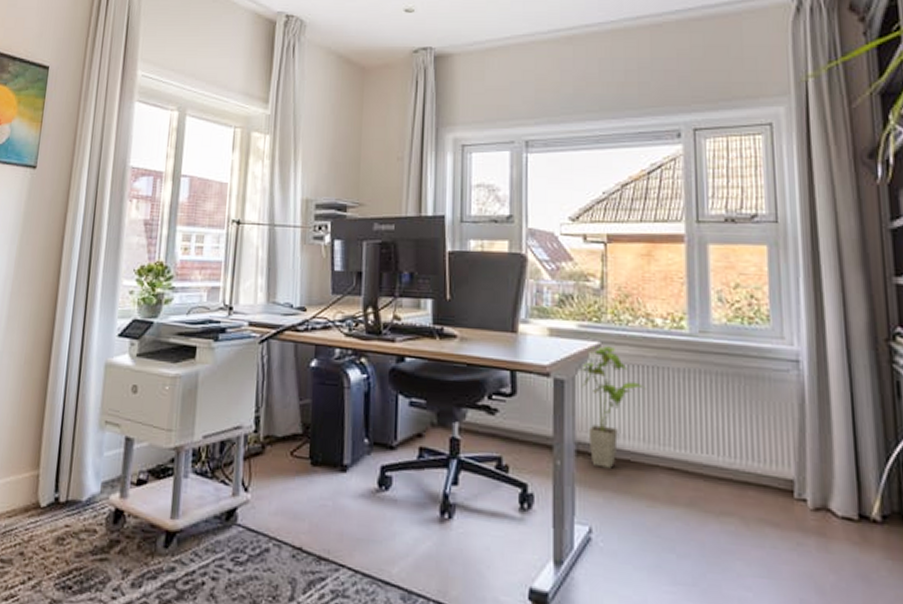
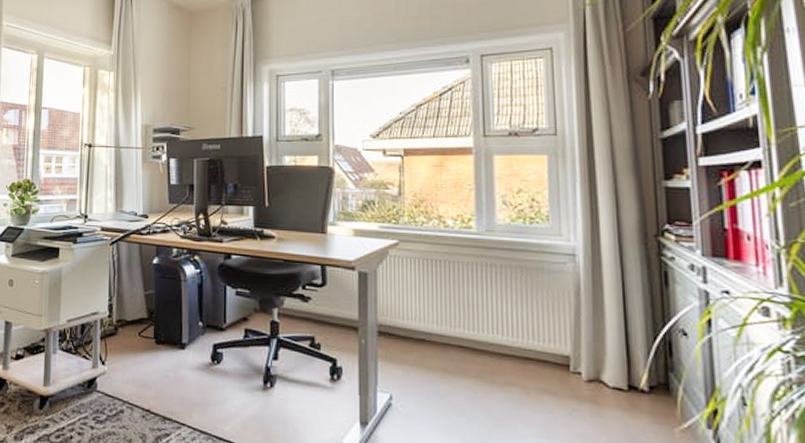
house plant: present [581,346,647,468] -> none [382,244,440,346]

